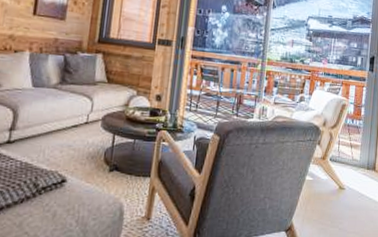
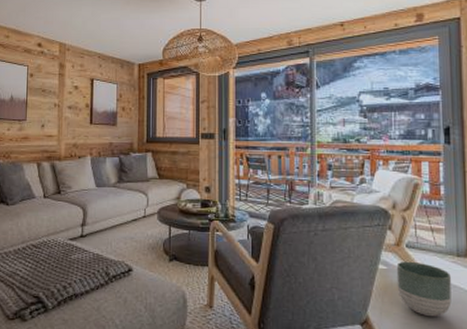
planter: none [318,173,361,222] -> present [396,261,452,317]

